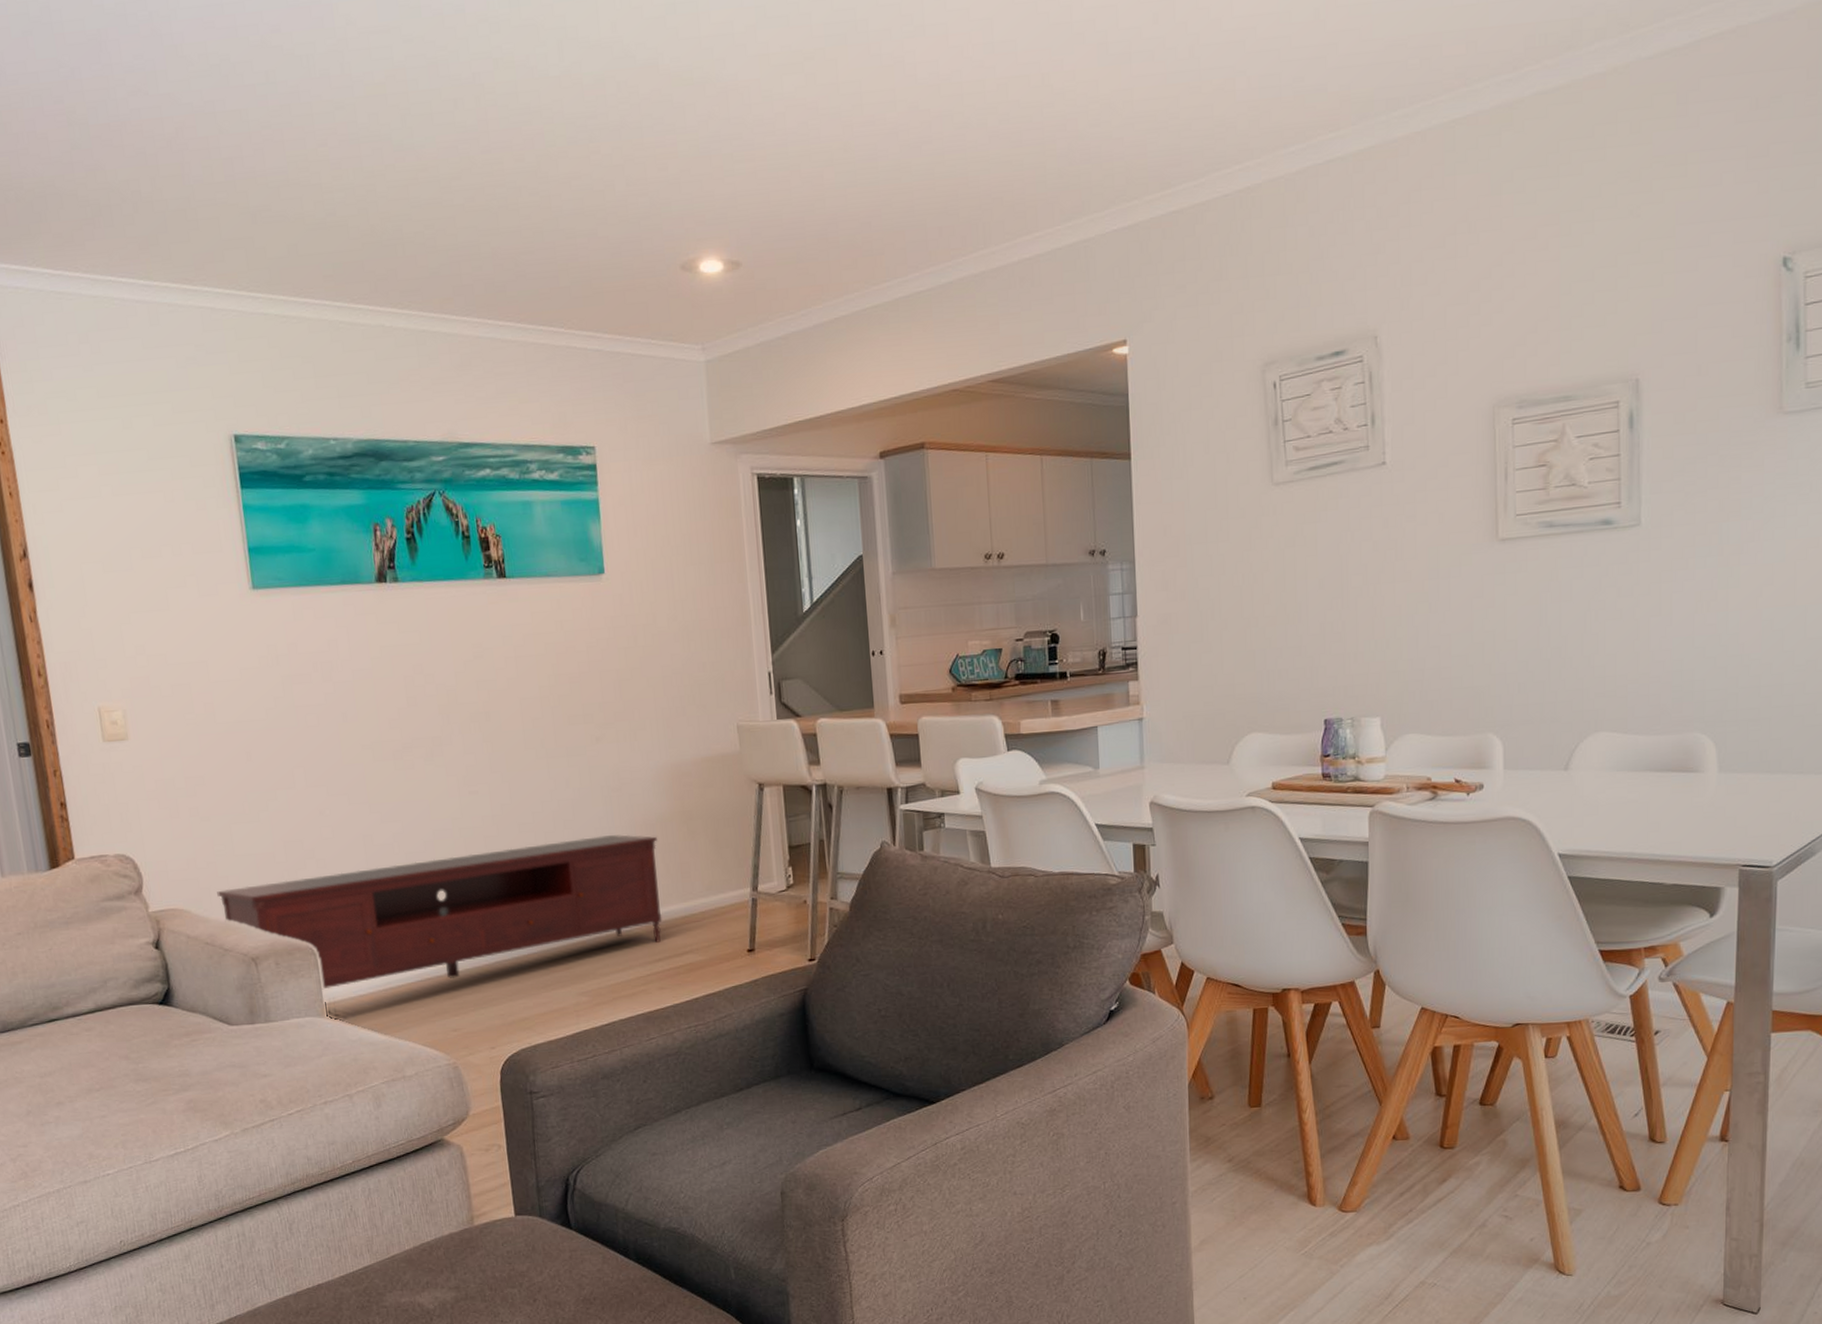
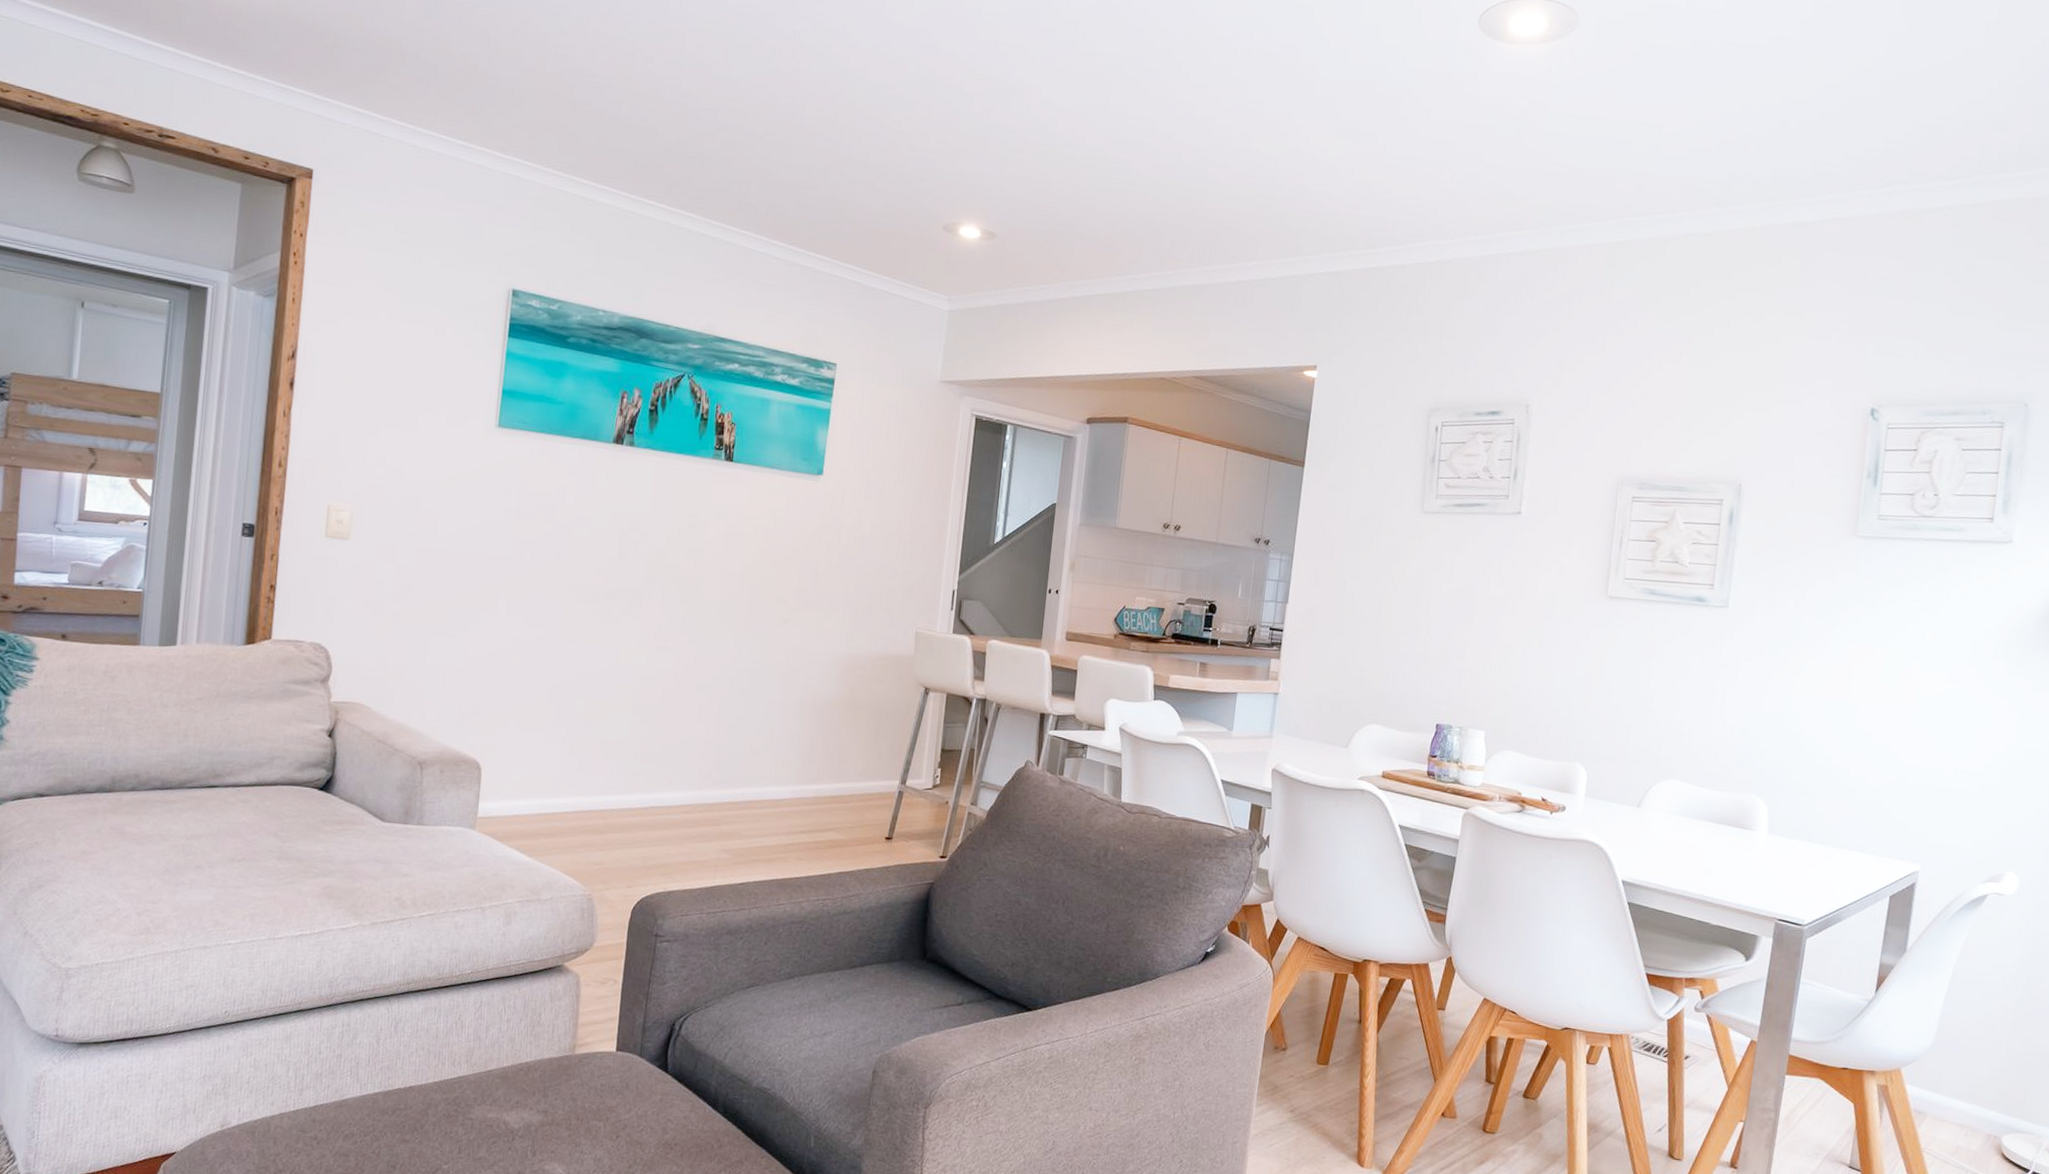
media console: present [217,834,663,990] -> none [400,693,823,816]

